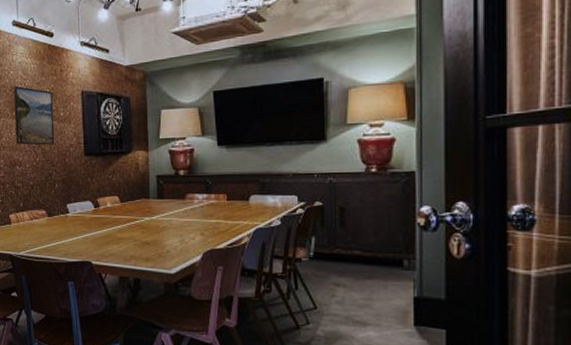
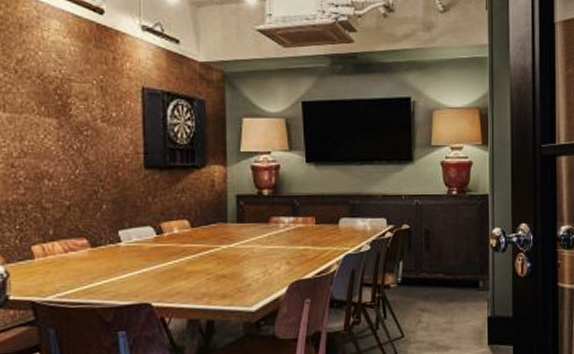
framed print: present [14,85,54,145] -> none [43,71,102,153]

